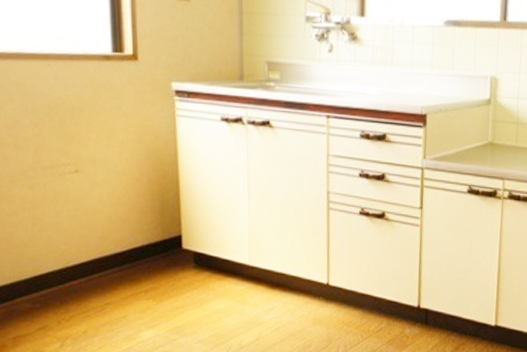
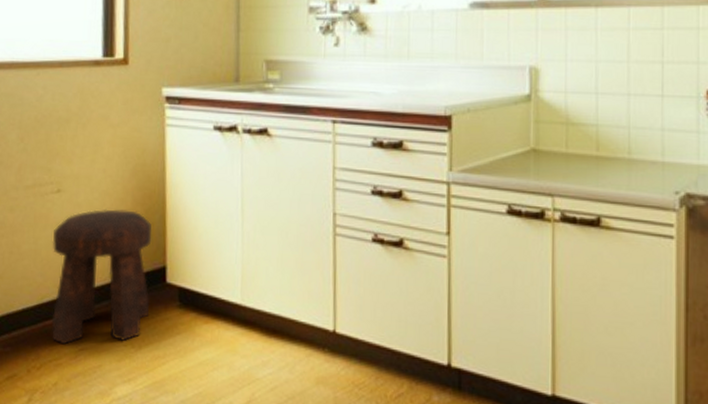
stool: none [73,187,168,300] -> present [51,209,152,345]

